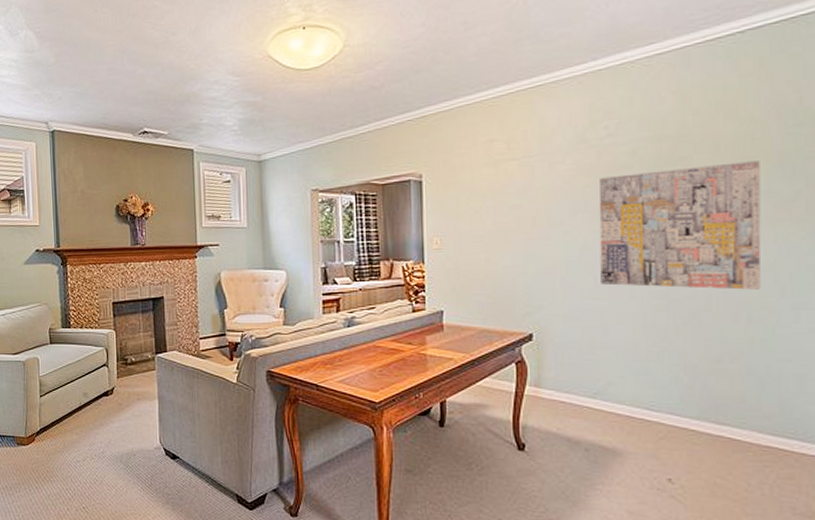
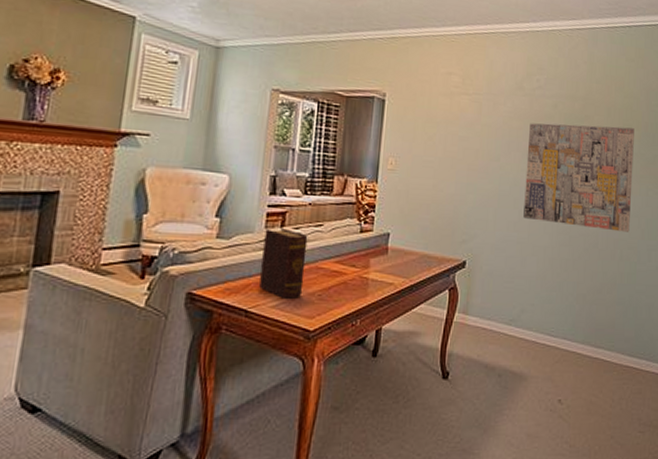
diary: none [323,313,364,374] -> present [259,228,308,299]

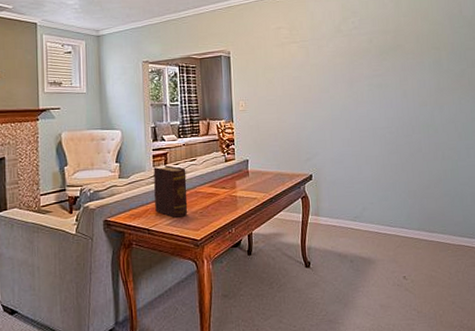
wall art: present [523,123,634,232] -> none [351,49,448,137]

